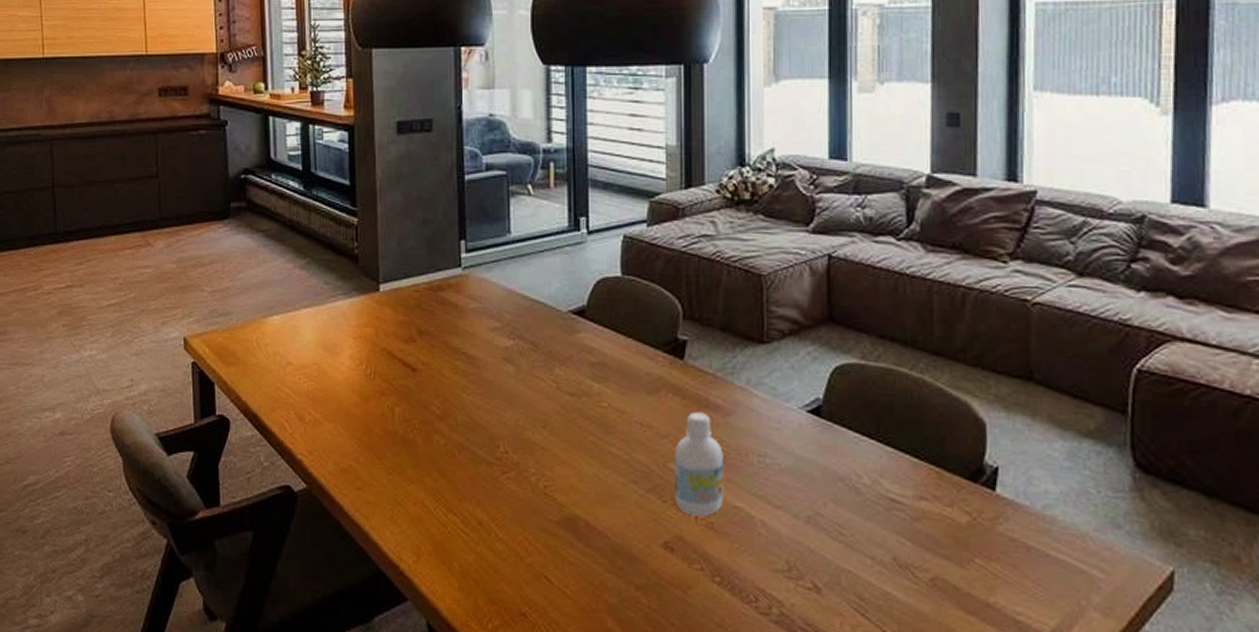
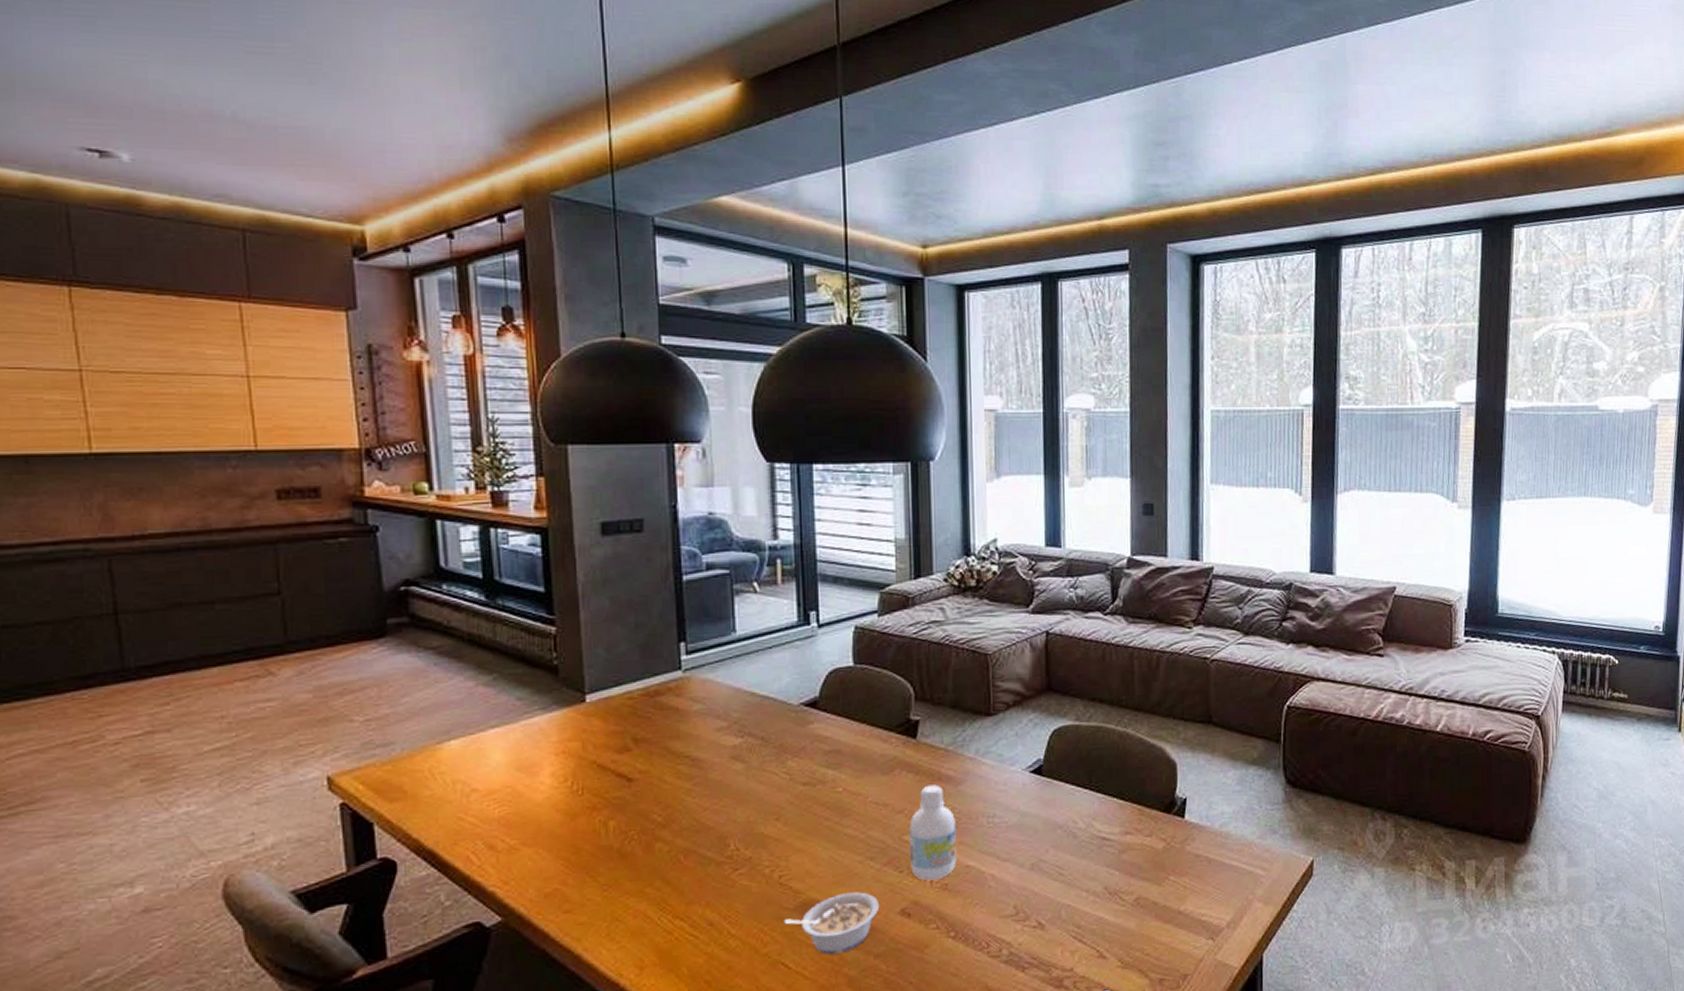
legume: none [547,514,642,578] -> present [784,892,880,955]

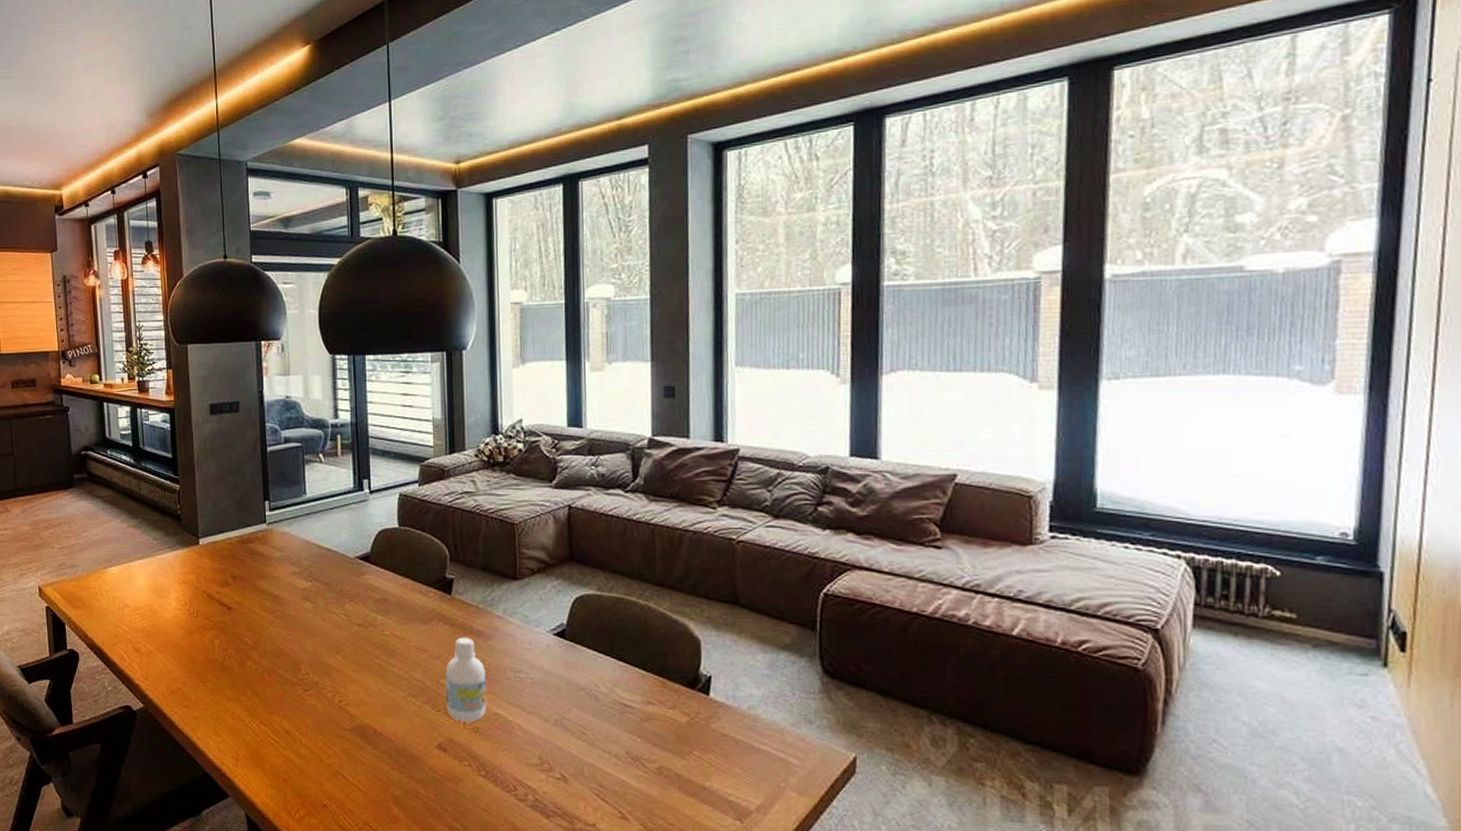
legume: present [784,892,880,955] -> none [343,722,420,774]

